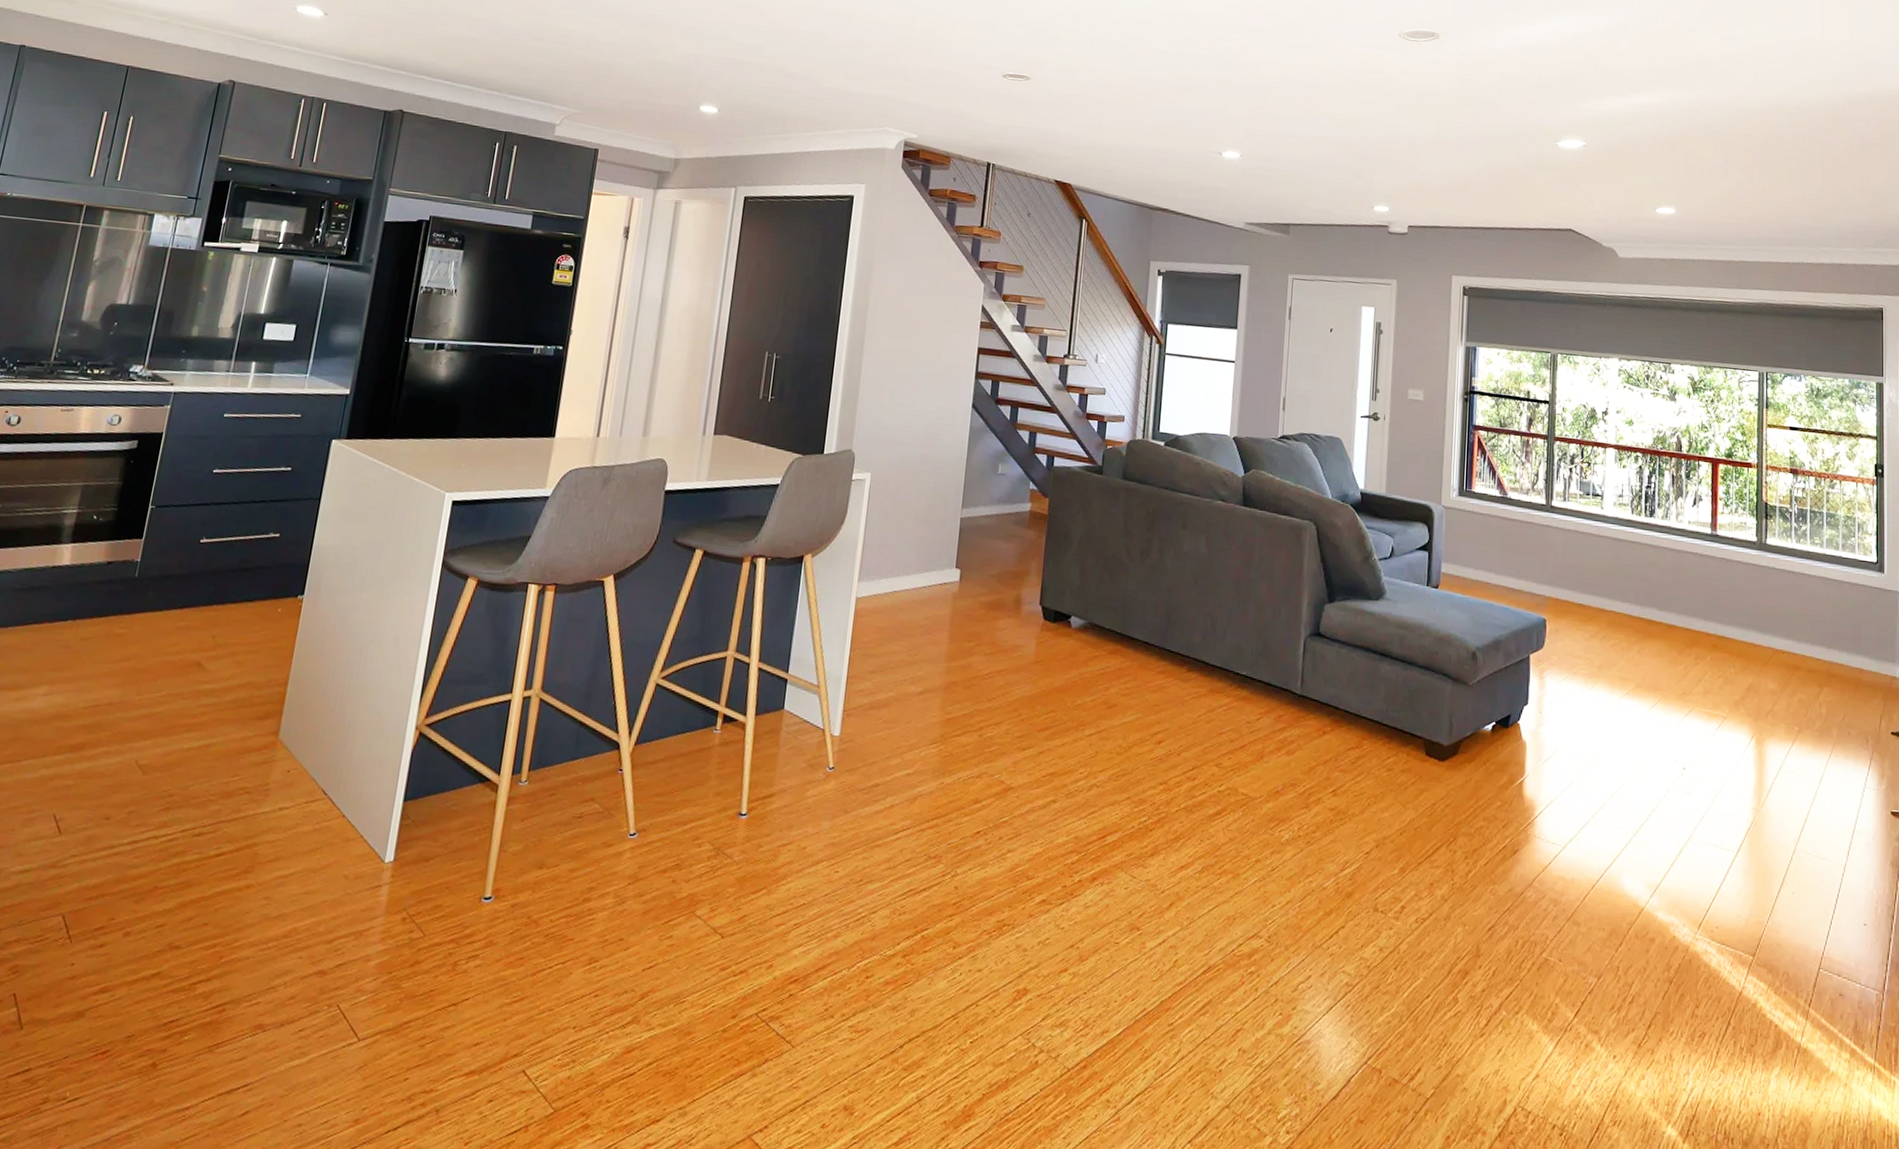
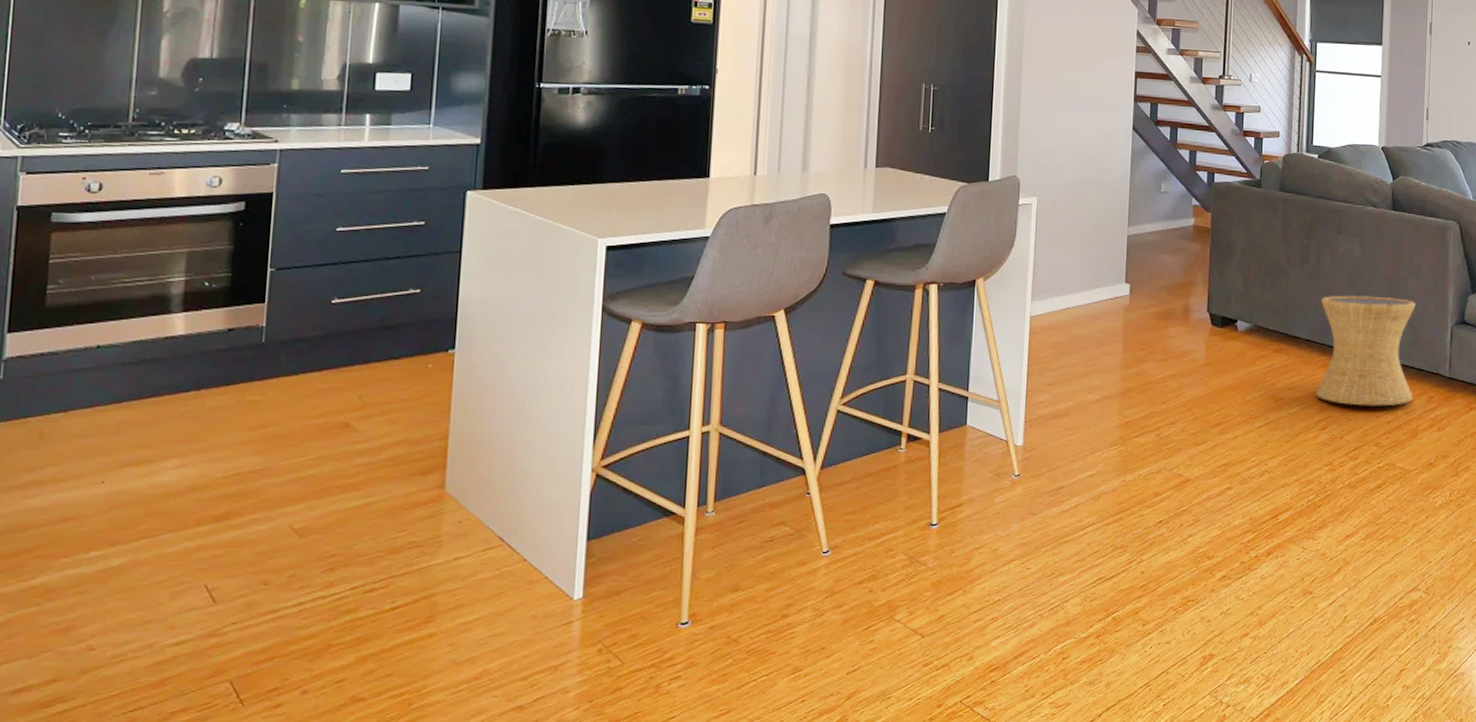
side table: none [1152,595,1266,723] -> present [1315,295,1416,407]

